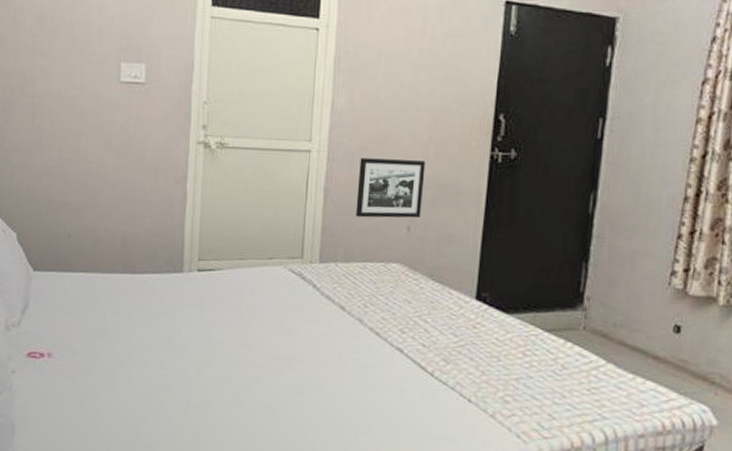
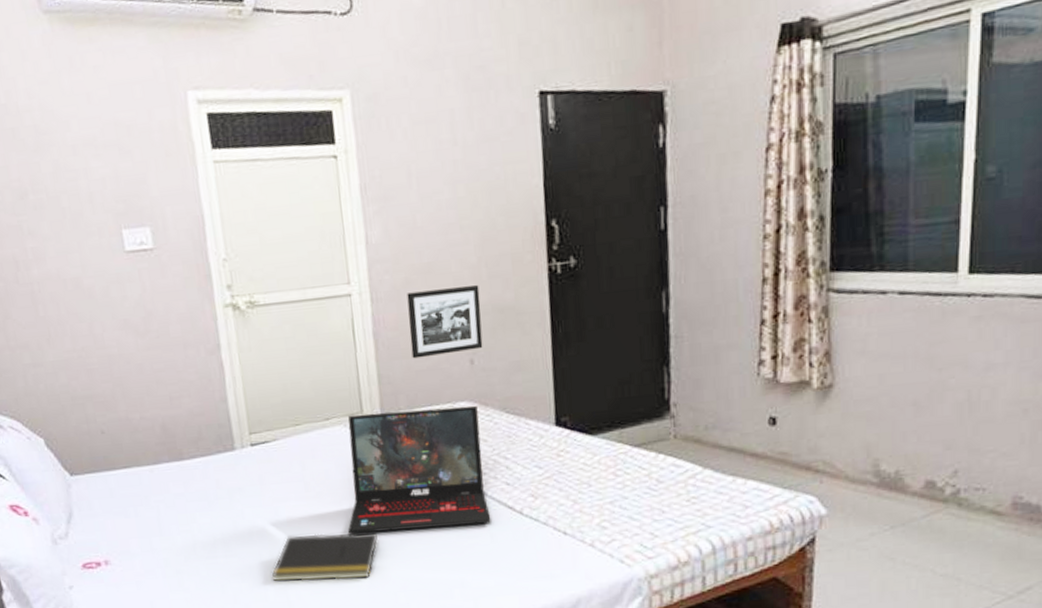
notepad: none [194,359,297,411] -> present [271,532,378,582]
laptop: none [270,258,407,379] -> present [347,405,491,534]

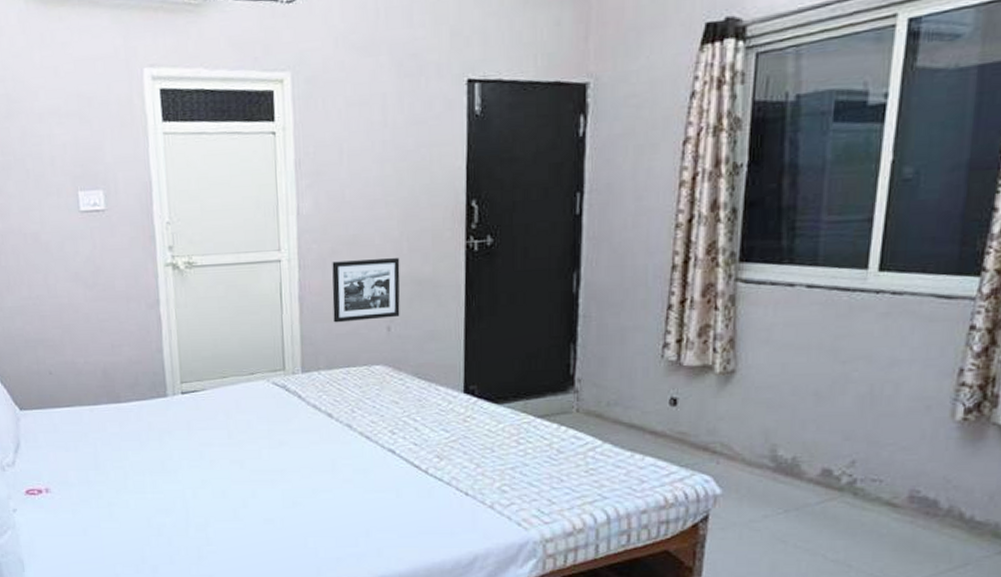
notepad: present [271,532,378,582] -> none [193,478,292,522]
laptop: present [347,405,491,534] -> none [264,369,398,480]

